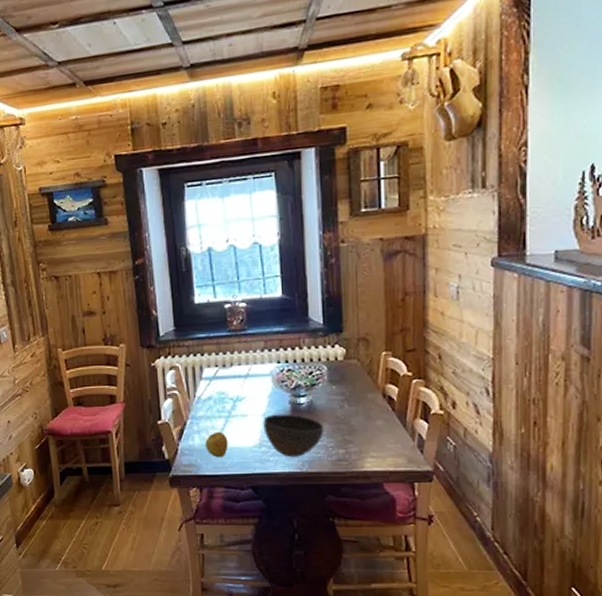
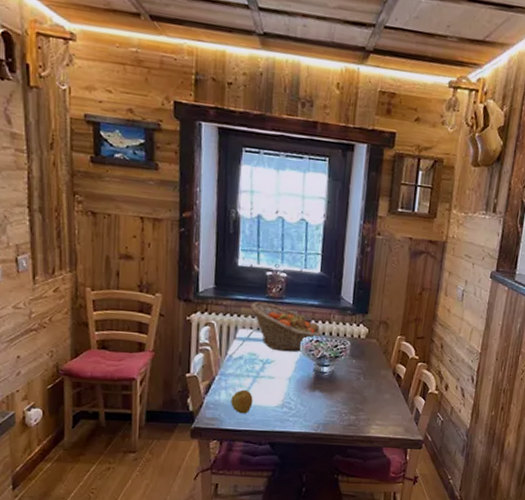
fruit basket: none [212,336,293,387] -> present [250,301,322,352]
bowl: present [263,414,325,458] -> none [287,379,341,420]

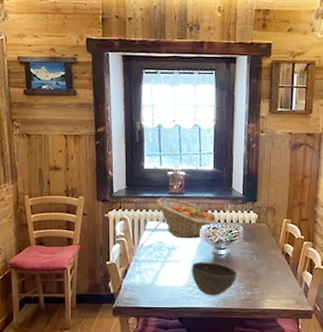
apple: present [231,389,253,414] -> none [144,273,162,294]
bowl: none [287,379,341,420] -> present [191,262,237,296]

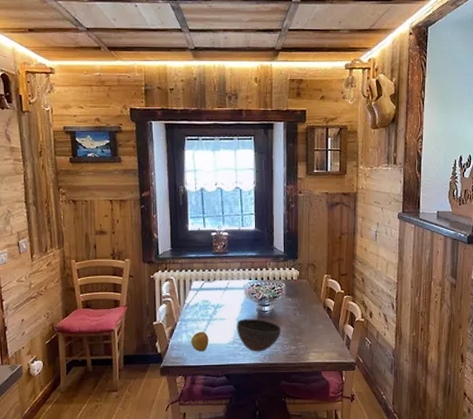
apple: none [144,273,162,294] -> present [191,331,209,352]
fruit basket: present [156,197,218,239] -> none [200,257,261,297]

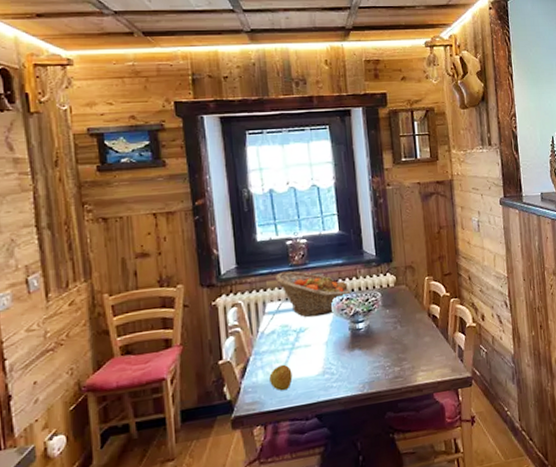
fruit basket: none [200,257,261,297] -> present [274,271,351,317]
bowl: present [236,318,281,352] -> none [325,339,382,381]

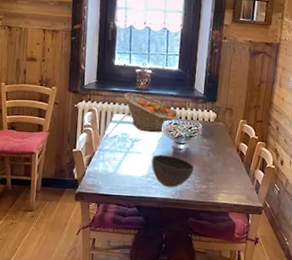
apple: present [269,364,293,391] -> none [107,162,124,182]
bowl: none [325,339,382,381] -> present [151,154,194,188]

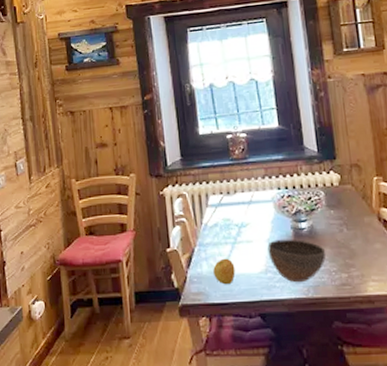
apple: none [107,162,124,182] -> present [213,258,236,285]
fruit basket: present [123,92,179,133] -> none [216,164,292,213]

